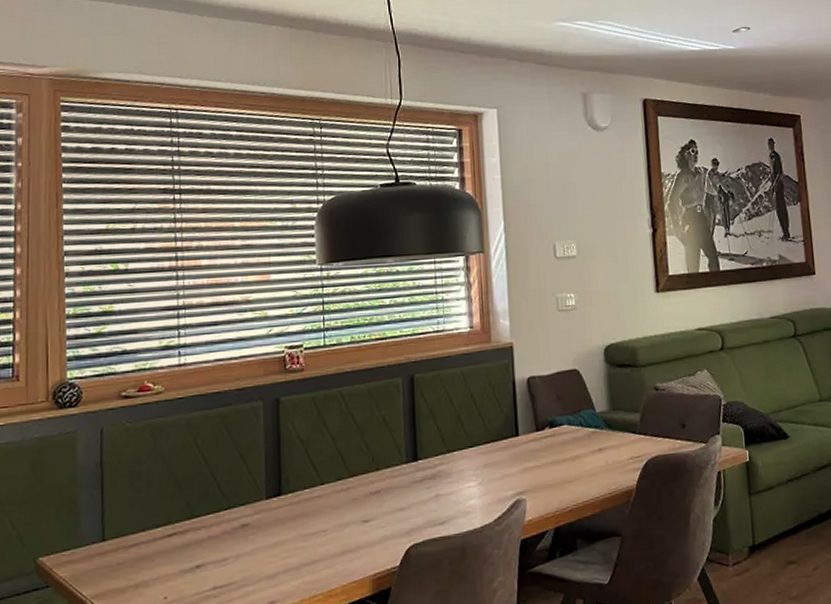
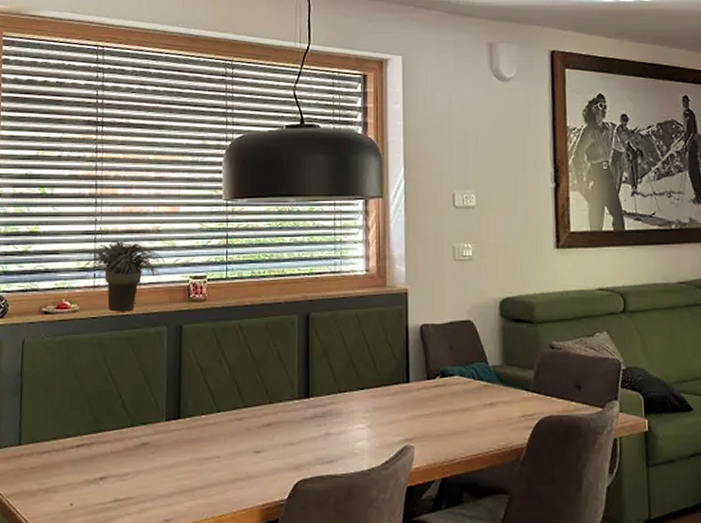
potted plant: none [169,313,258,390] -> present [85,240,166,312]

